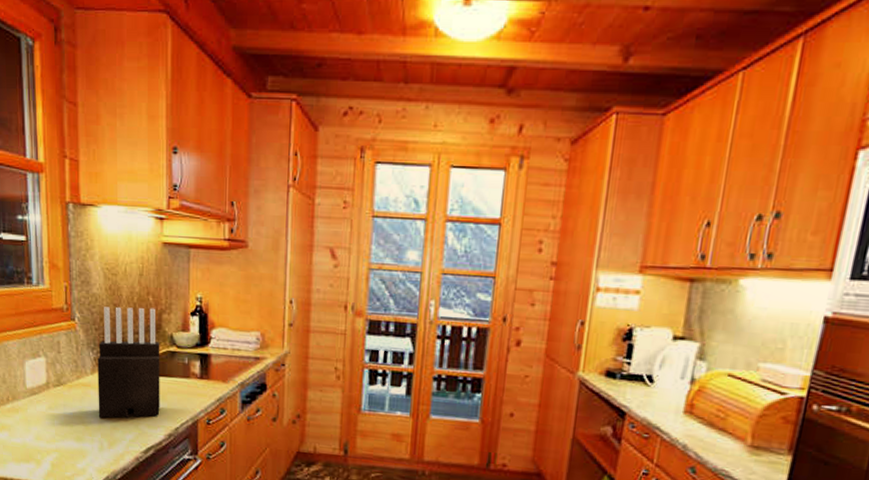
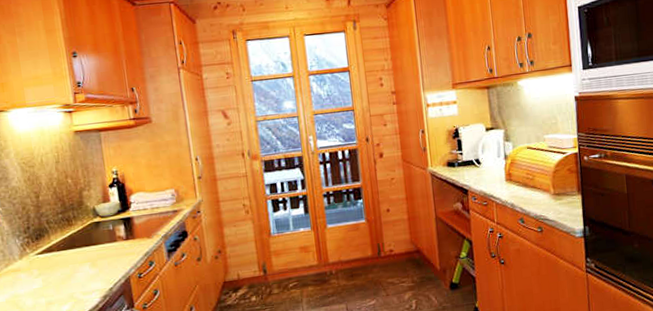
knife block: present [97,306,160,419] -> none [24,188,93,298]

